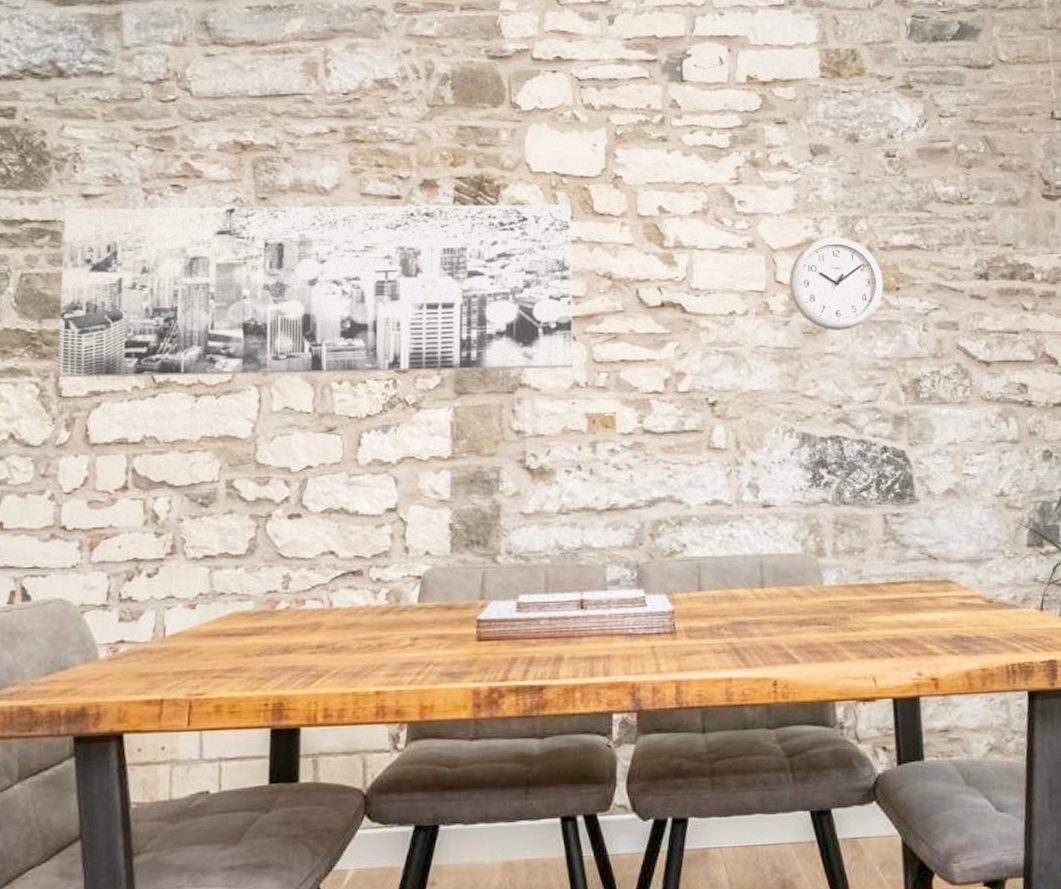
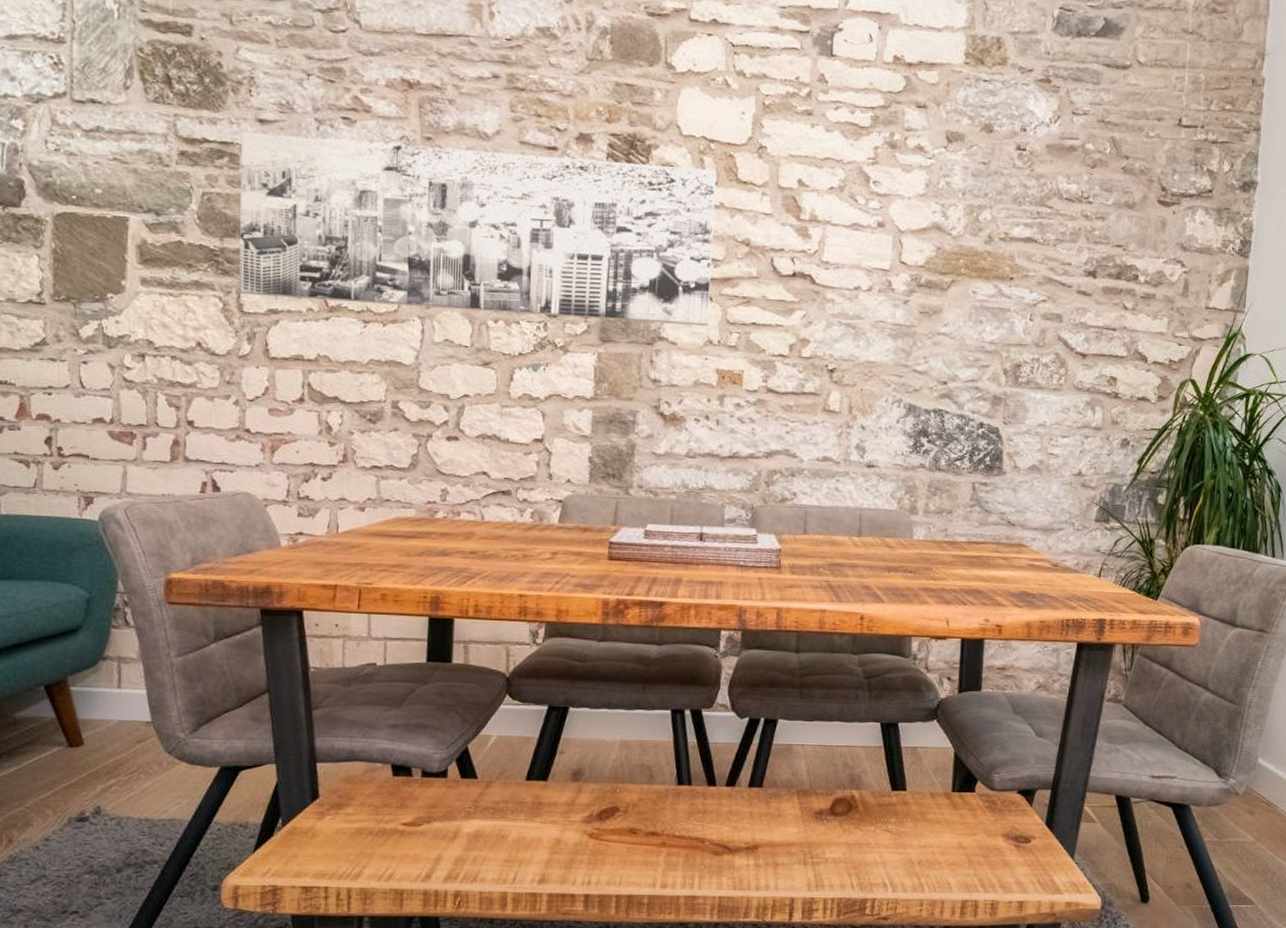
wall clock: present [788,237,884,330] -> none [912,223,1000,314]

